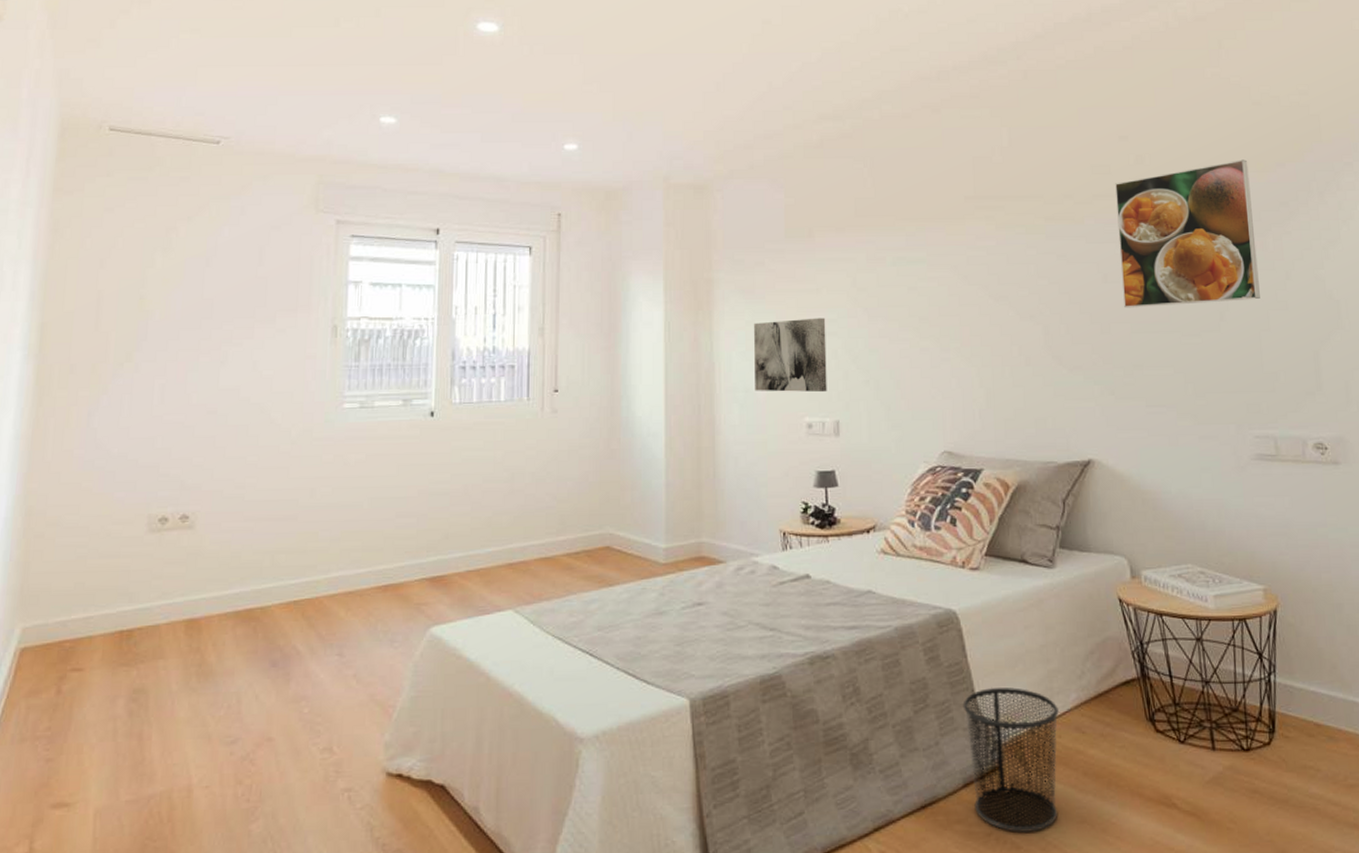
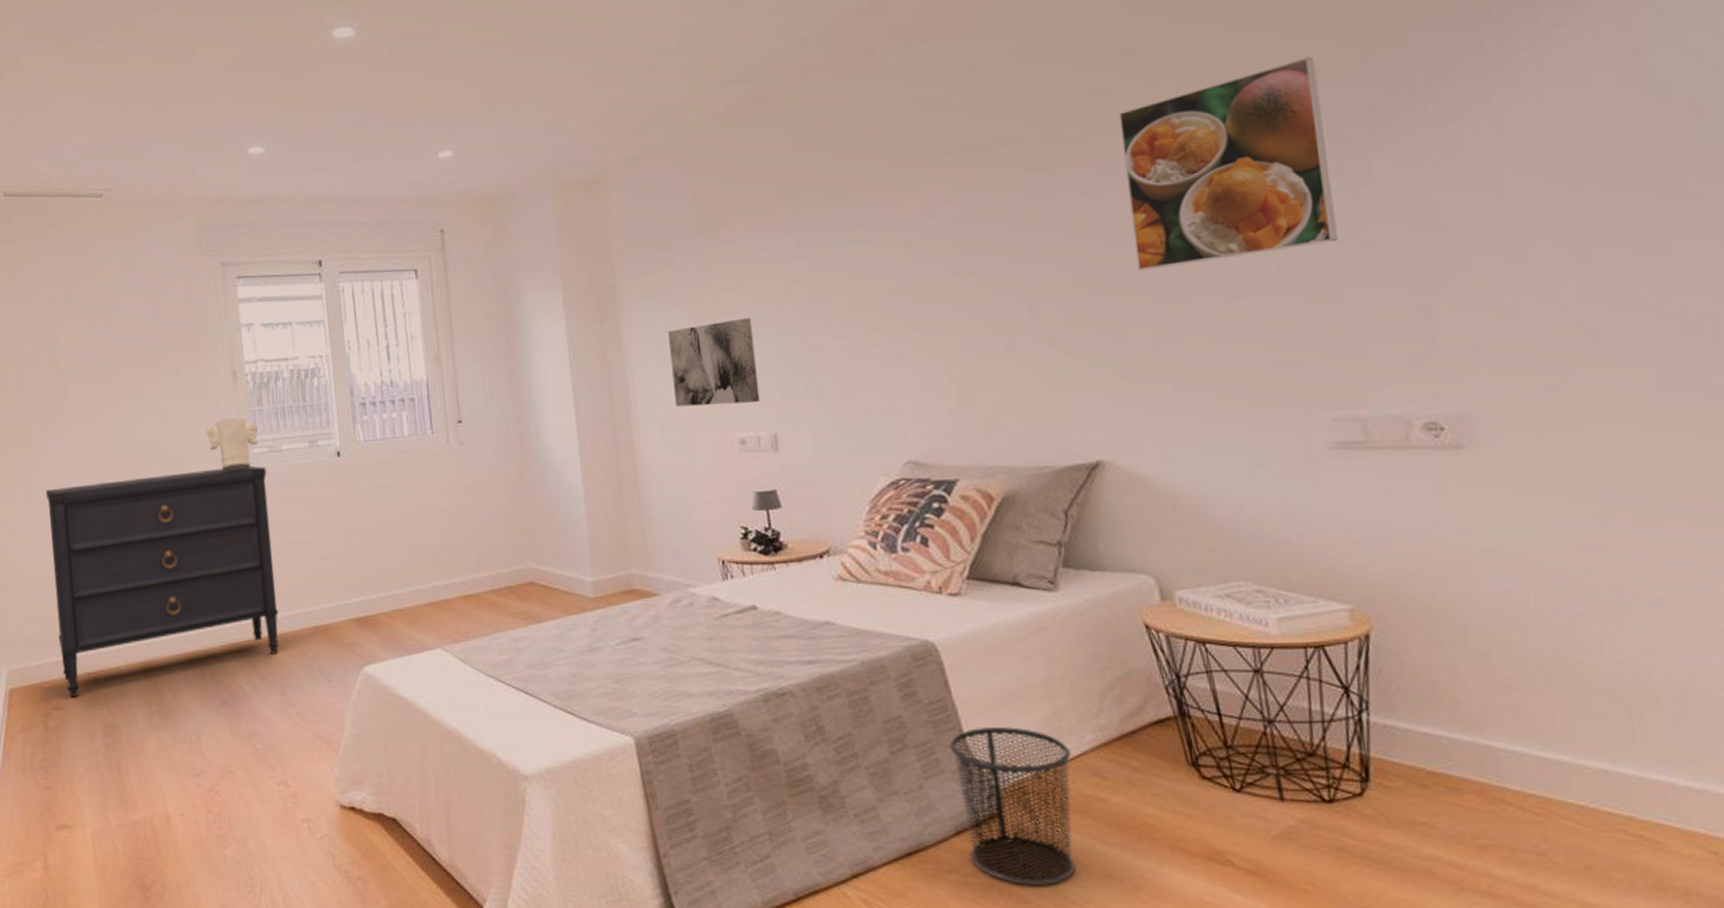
dresser: none [90,420,355,658] -> present [45,465,279,698]
decorative vase: none [296,371,353,424] -> present [206,417,259,471]

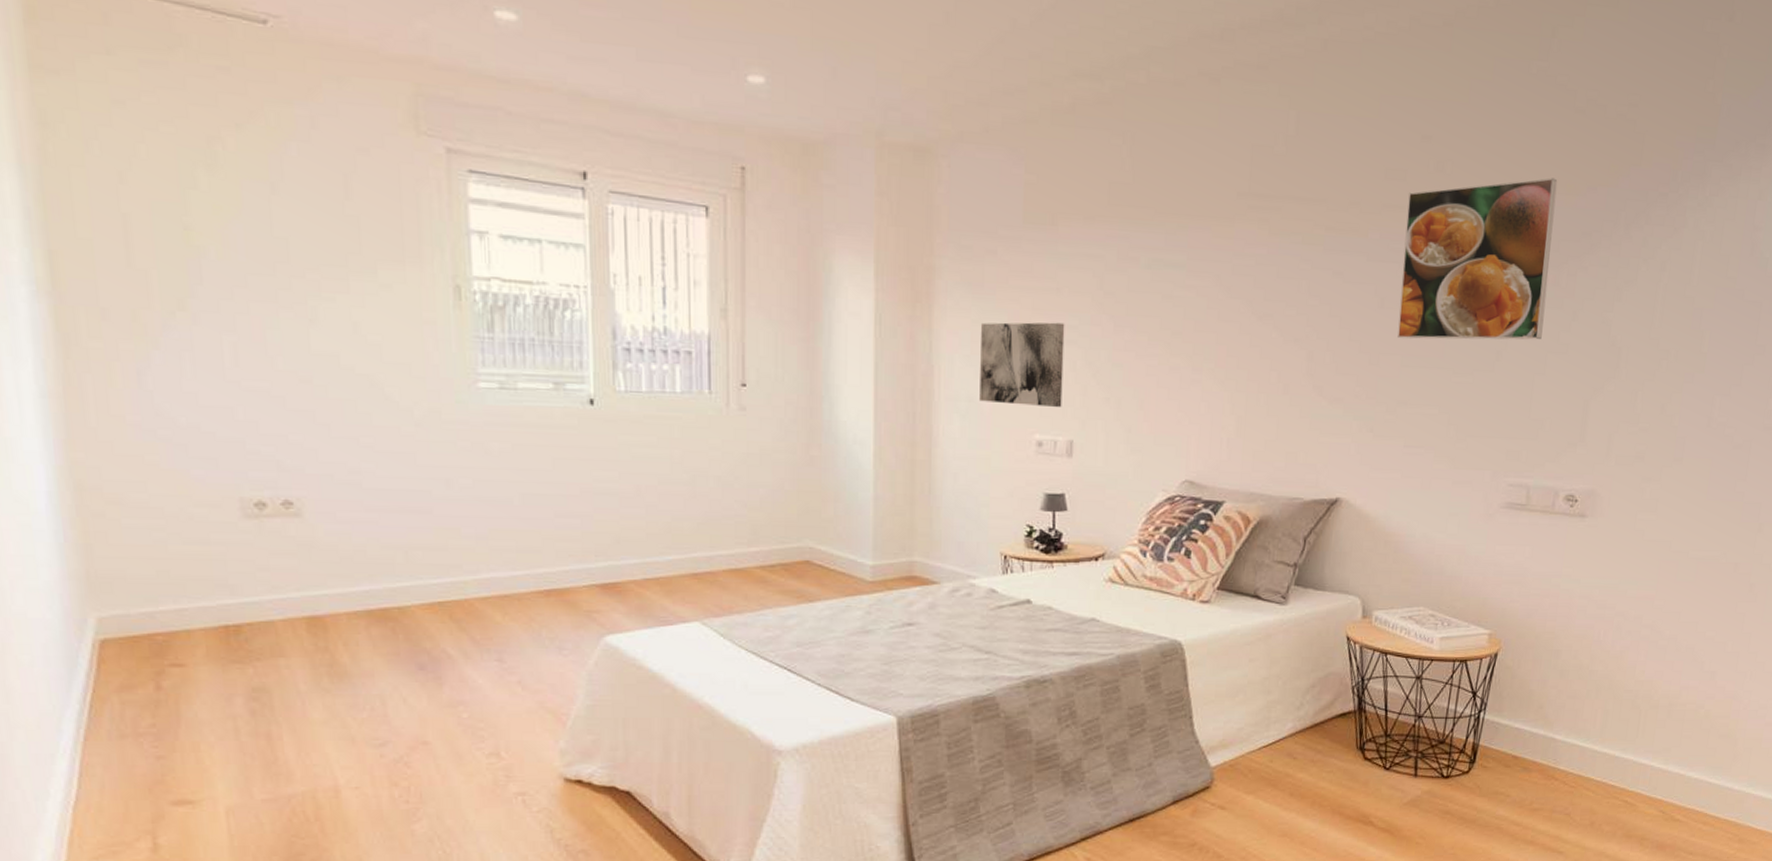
dresser: present [45,465,279,698] -> none [163,396,500,654]
decorative vase: present [206,417,259,471] -> none [414,340,487,405]
waste bin: present [949,727,1075,886] -> none [1179,716,1273,844]

